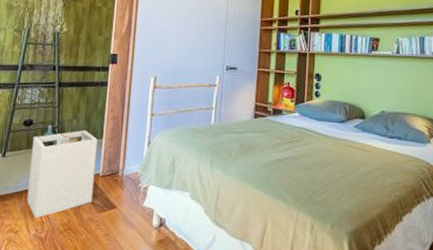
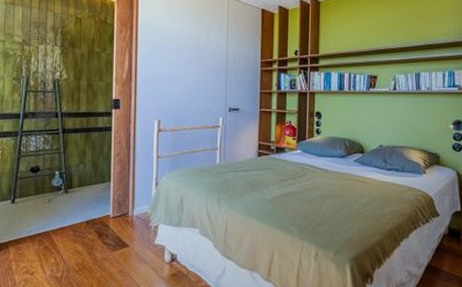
laundry hamper: present [27,129,98,218] -> none [40,174,106,260]

